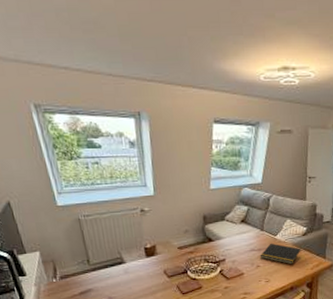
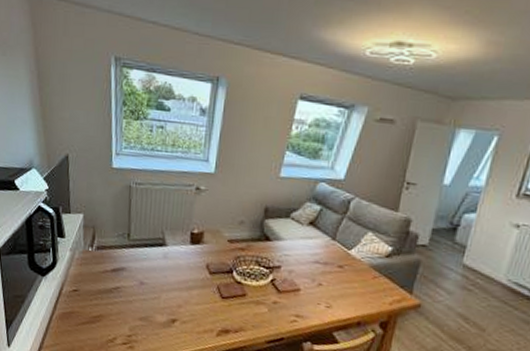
notepad: present [260,243,301,265] -> none [324,258,380,292]

